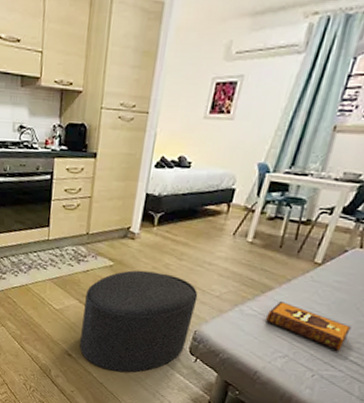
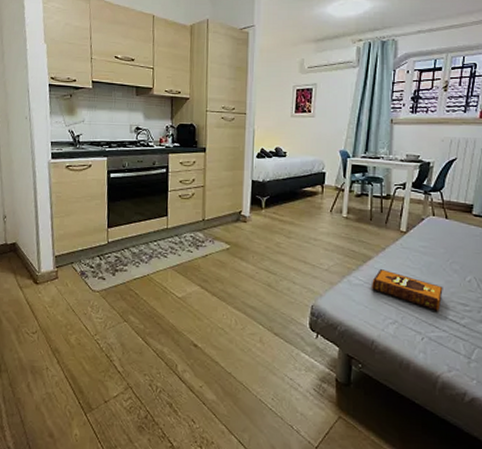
ottoman: present [79,270,198,373] -> none [205,251,309,358]

